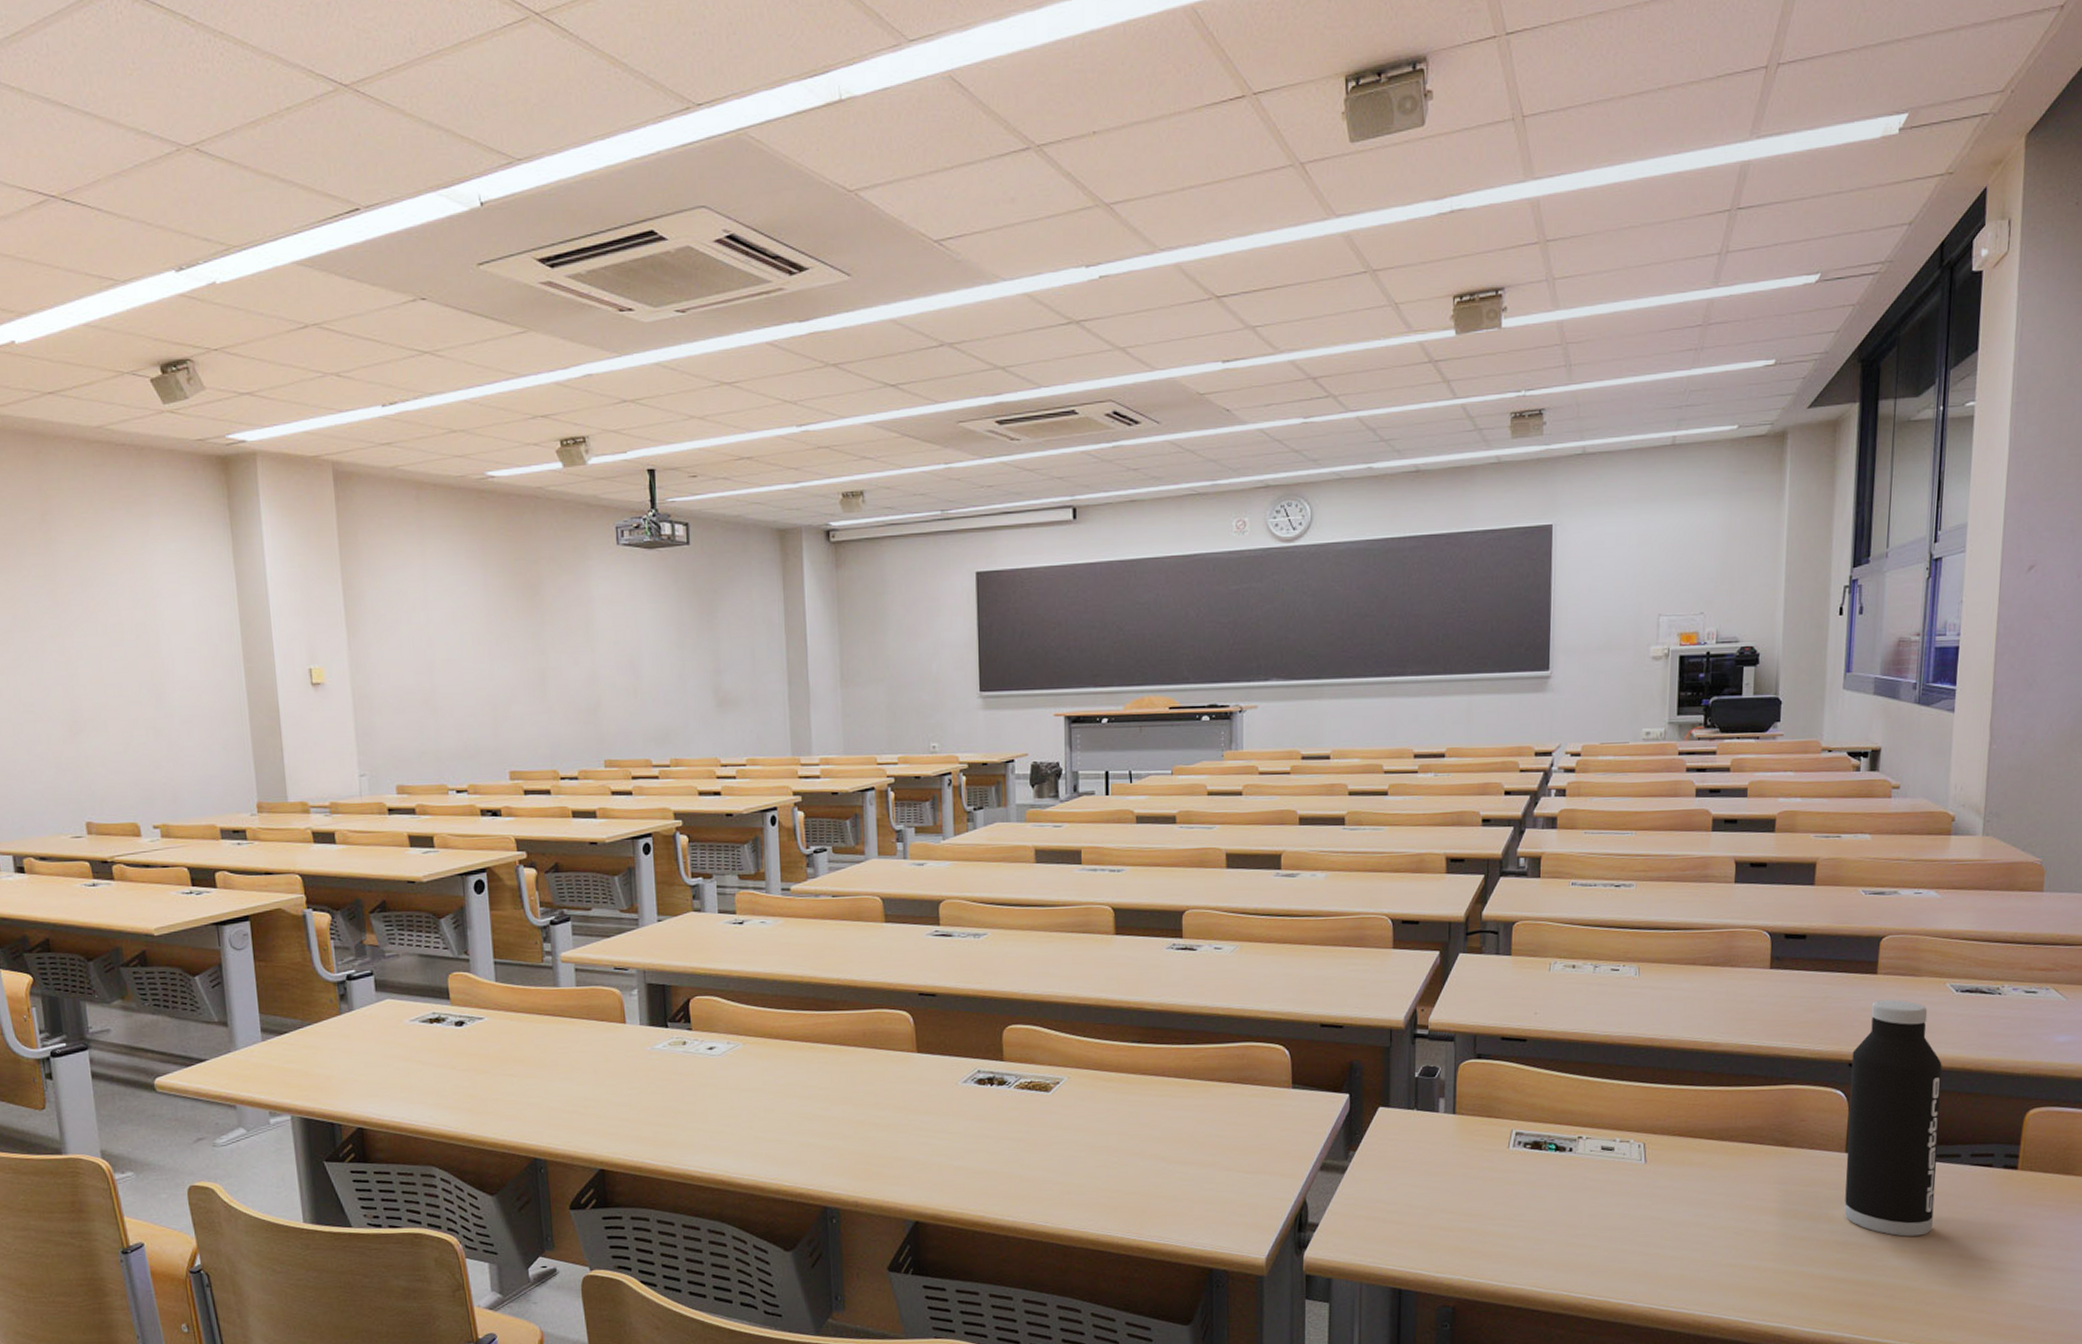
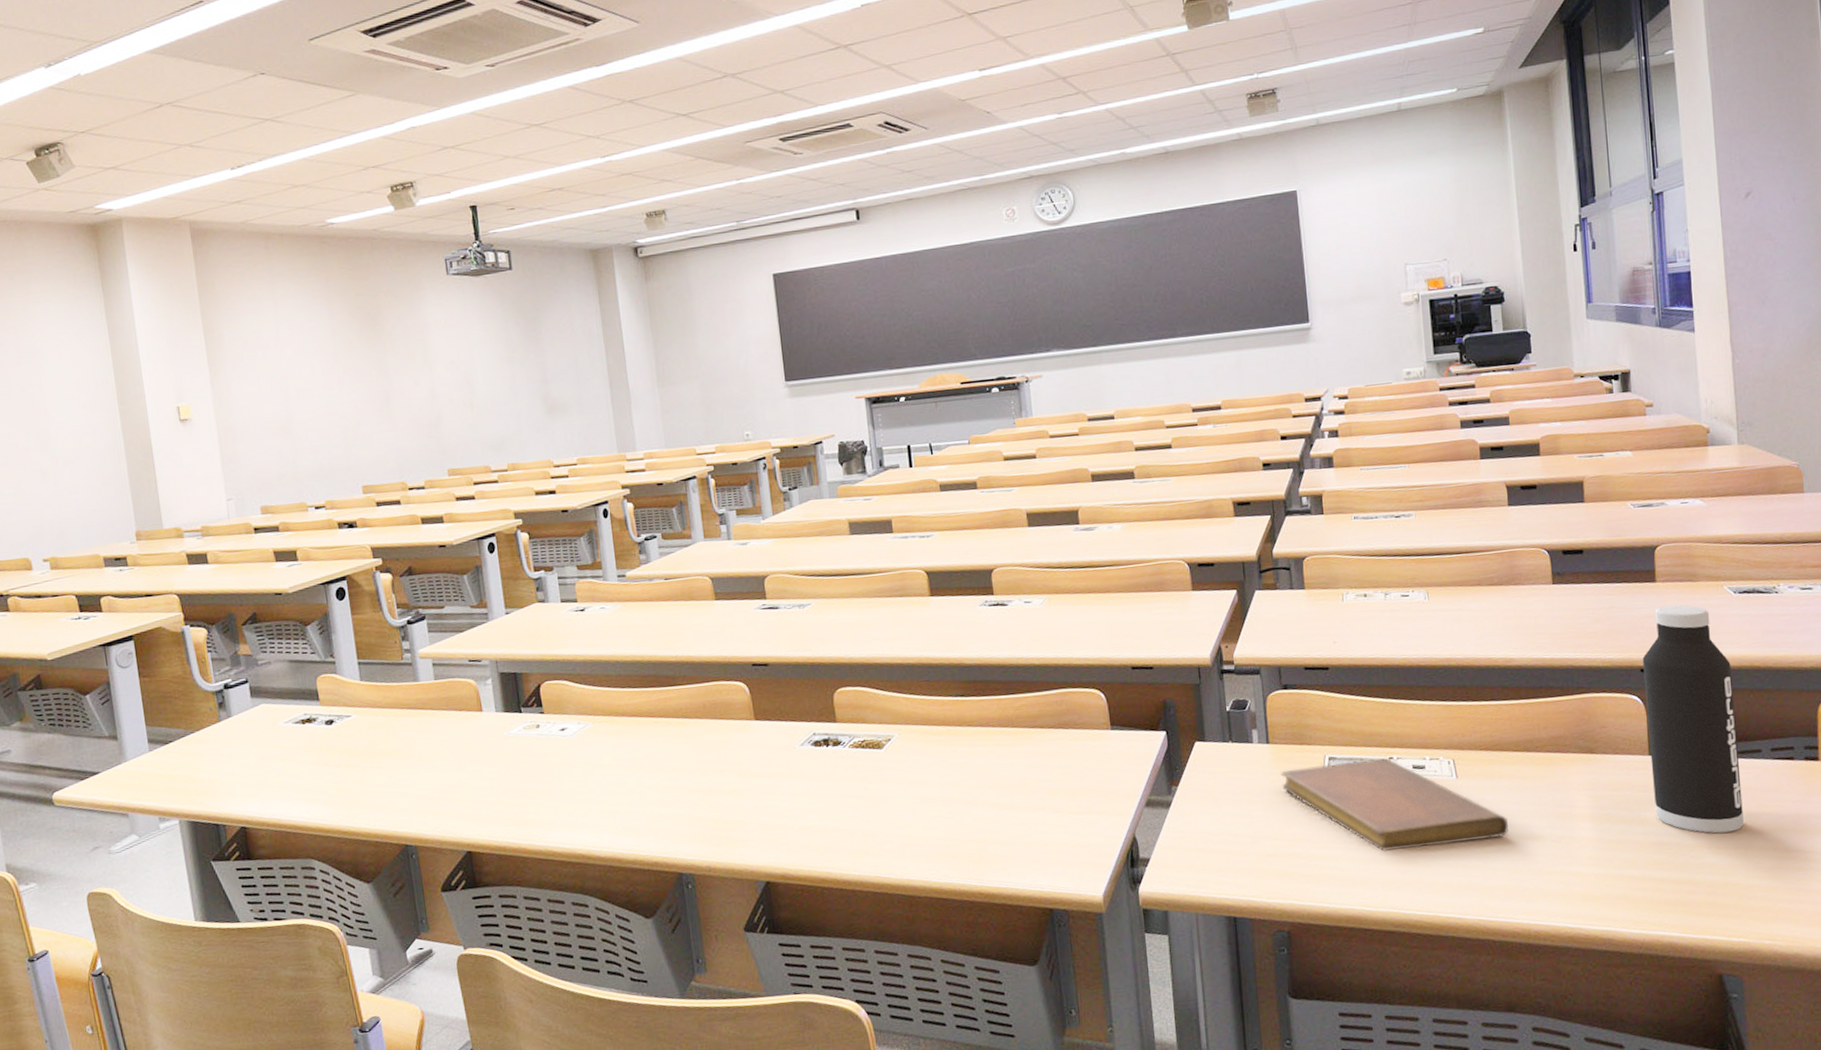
notebook: none [1464,1136,1693,1233] -> present [1281,758,1509,852]

